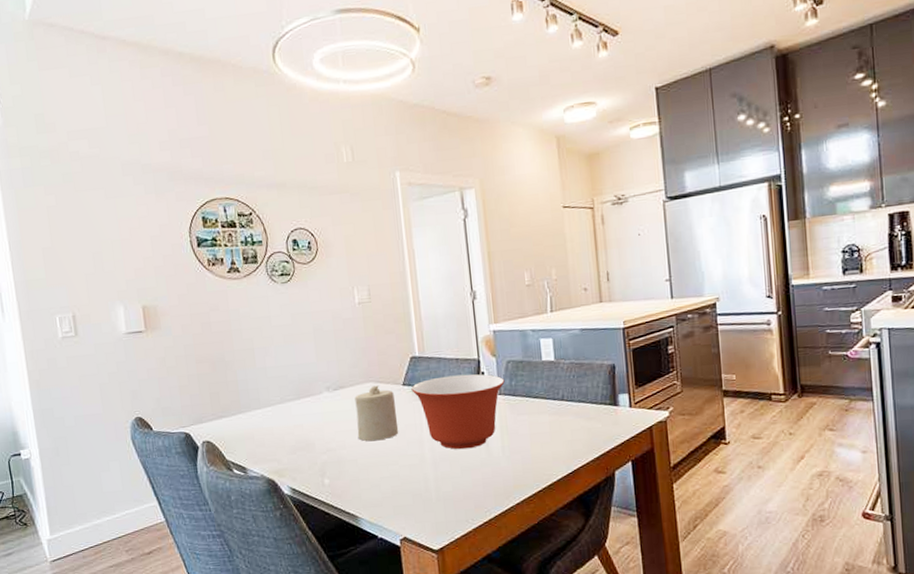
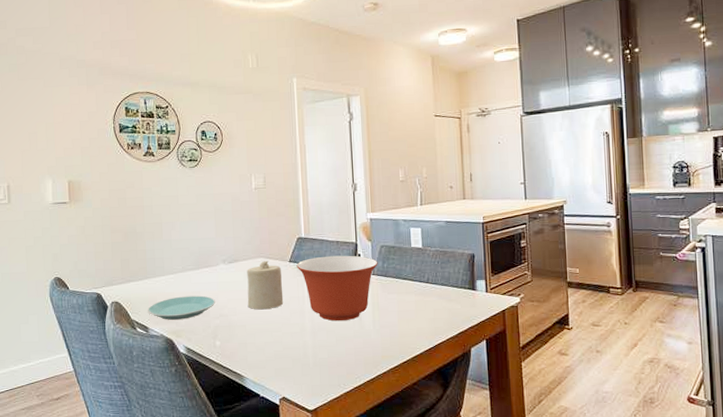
plate: none [243,428,321,459] -> present [147,295,215,320]

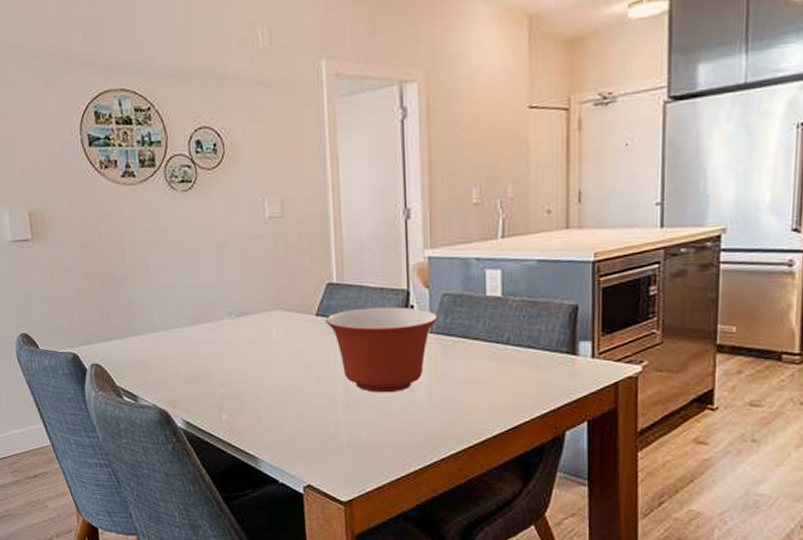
plate: present [147,295,215,320] -> none [134,357,220,387]
candle: present [247,261,284,310] -> none [260,314,309,377]

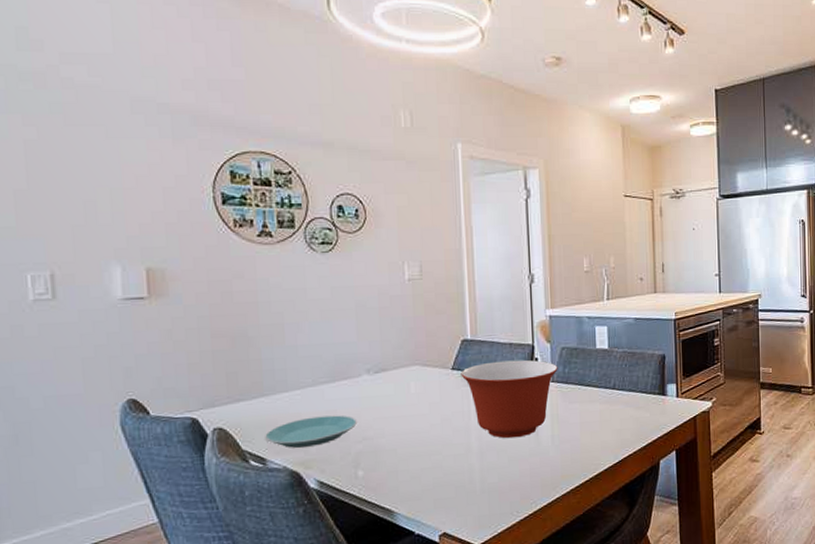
plate: none [134,357,220,387] -> present [264,415,357,448]

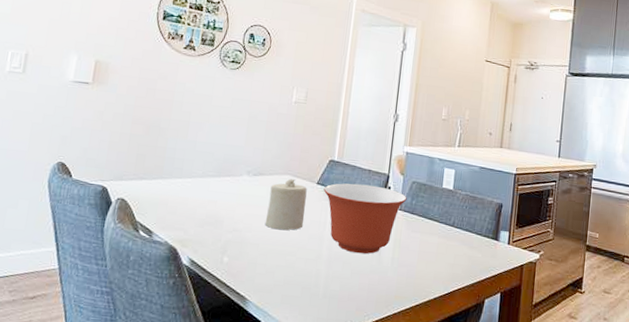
plate: present [264,415,357,448] -> none [154,203,232,229]
candle: none [398,369,445,429] -> present [265,179,307,230]

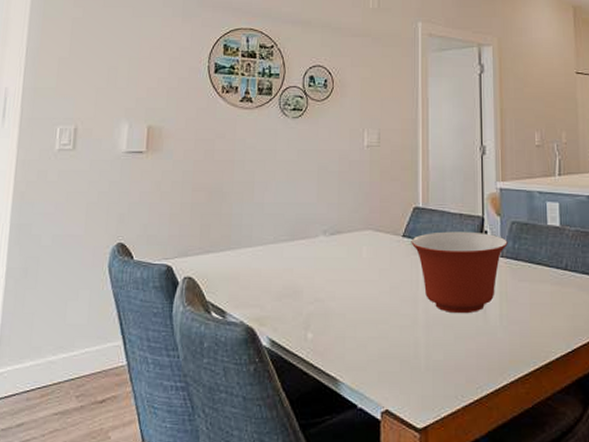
candle: present [265,179,307,230] -> none [349,234,393,295]

